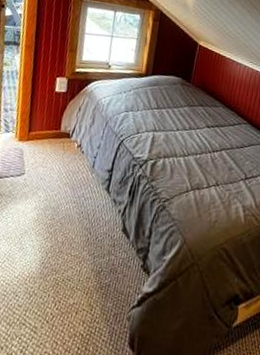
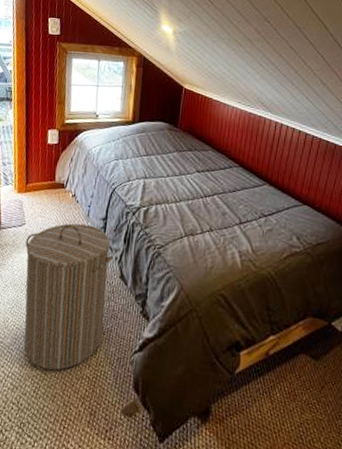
laundry hamper: none [13,174,117,328] -> present [23,223,113,370]

